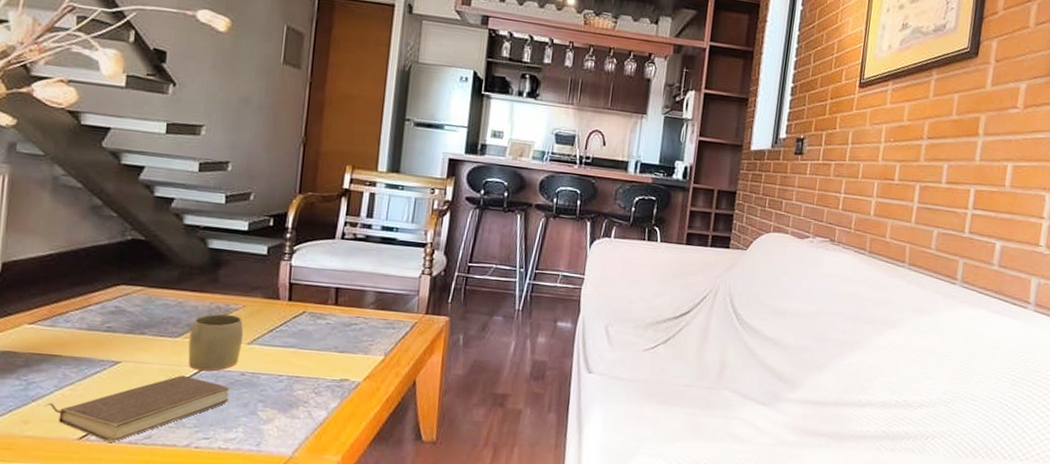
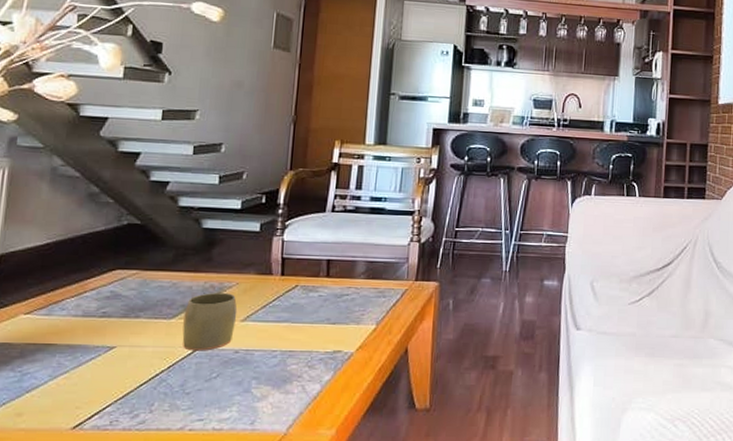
book: present [45,375,230,442] -> none [39,356,224,430]

